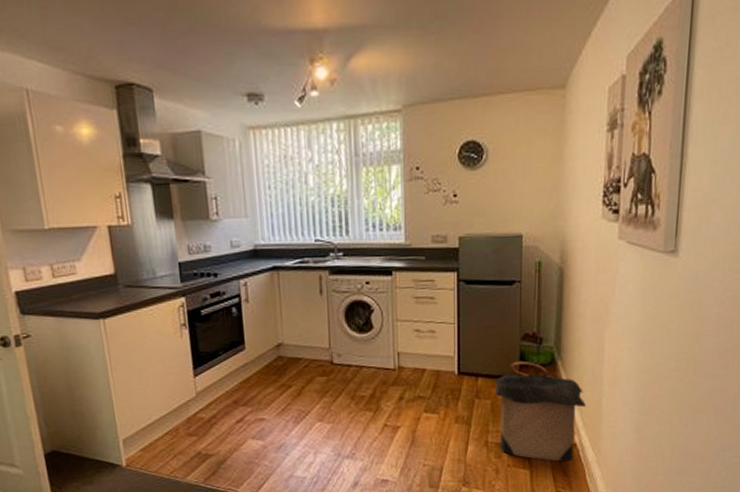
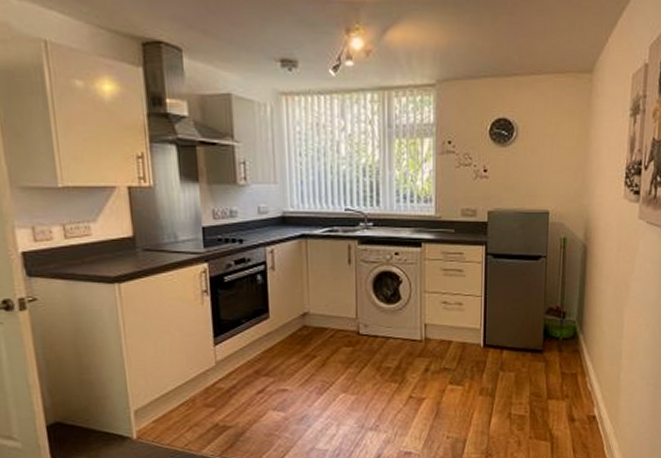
laundry hamper: present [494,361,586,462] -> none [518,334,605,434]

